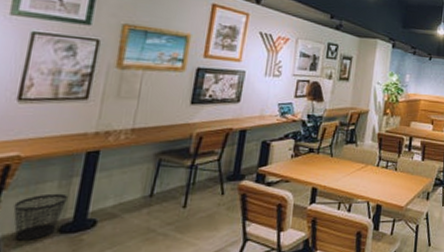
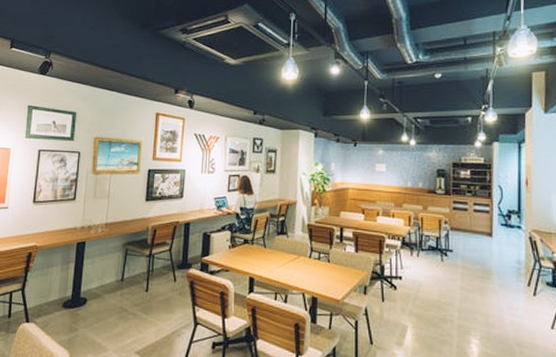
wastebasket: present [13,193,68,240] -> none [35,275,67,312]

